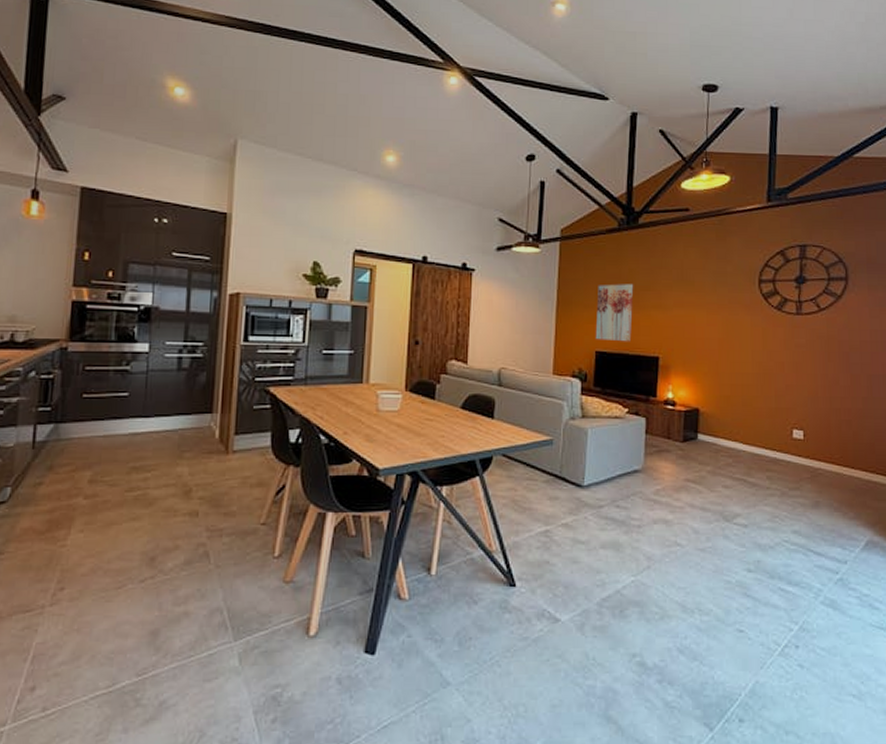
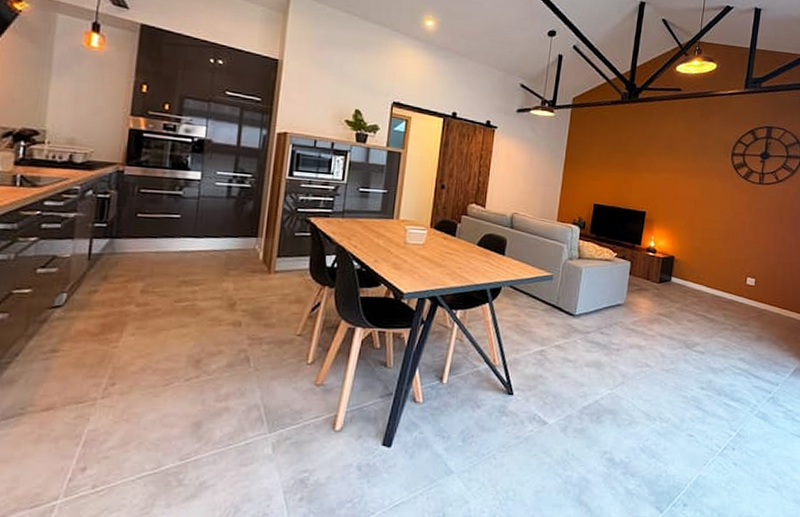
wall art: present [595,284,634,342] -> none [595,148,630,198]

